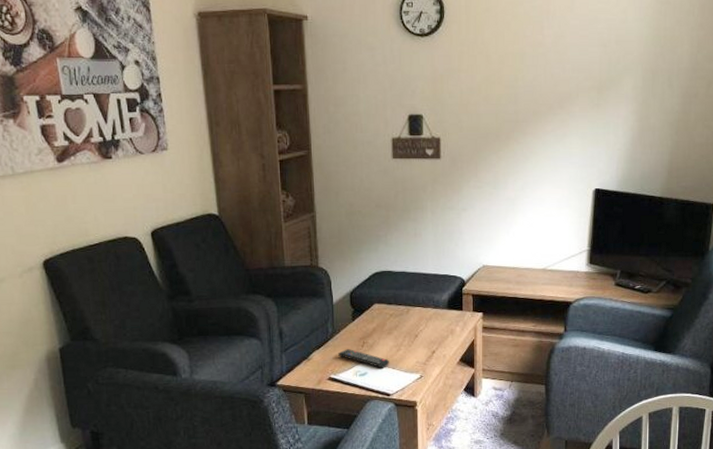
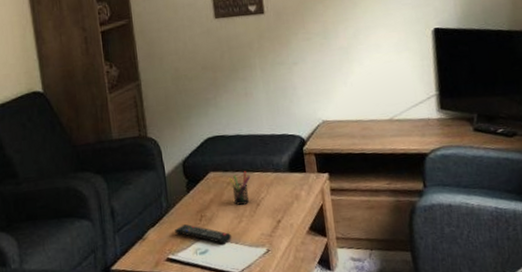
pen holder: none [391,305,412,335] -> present [228,171,251,205]

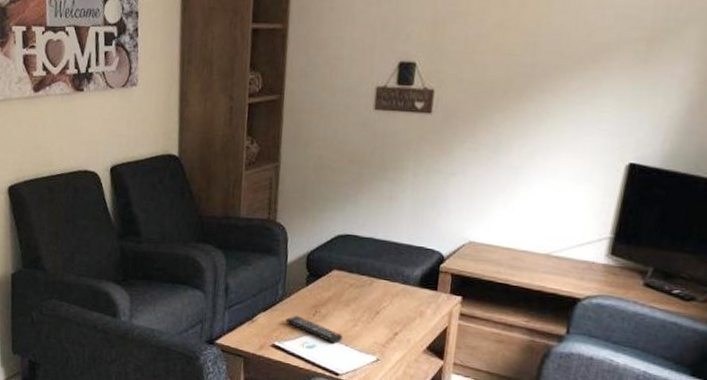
pen holder: present [228,171,251,205] -> none [352,276,376,310]

